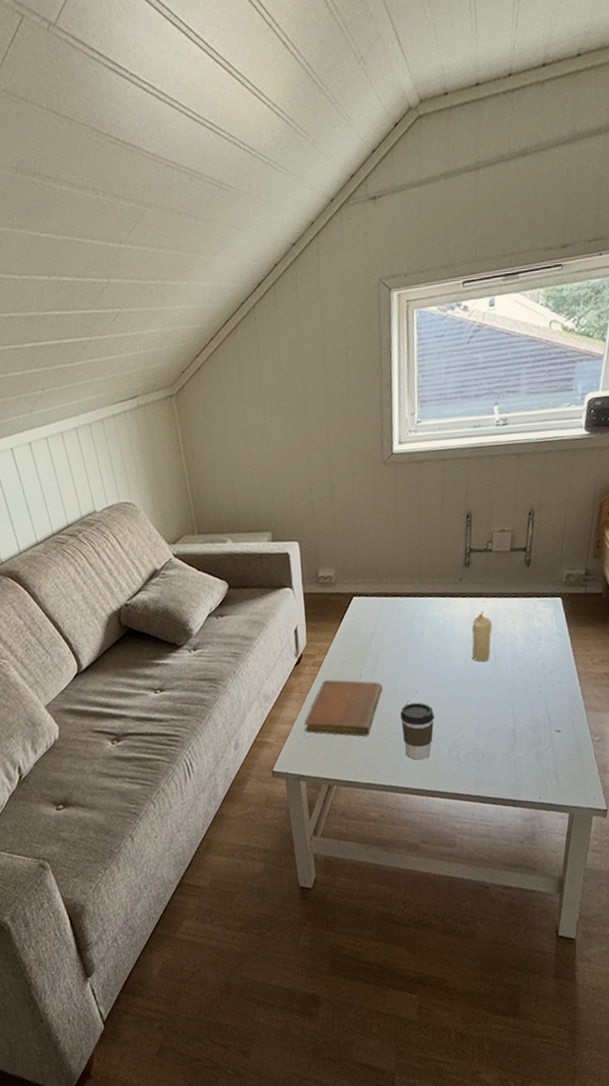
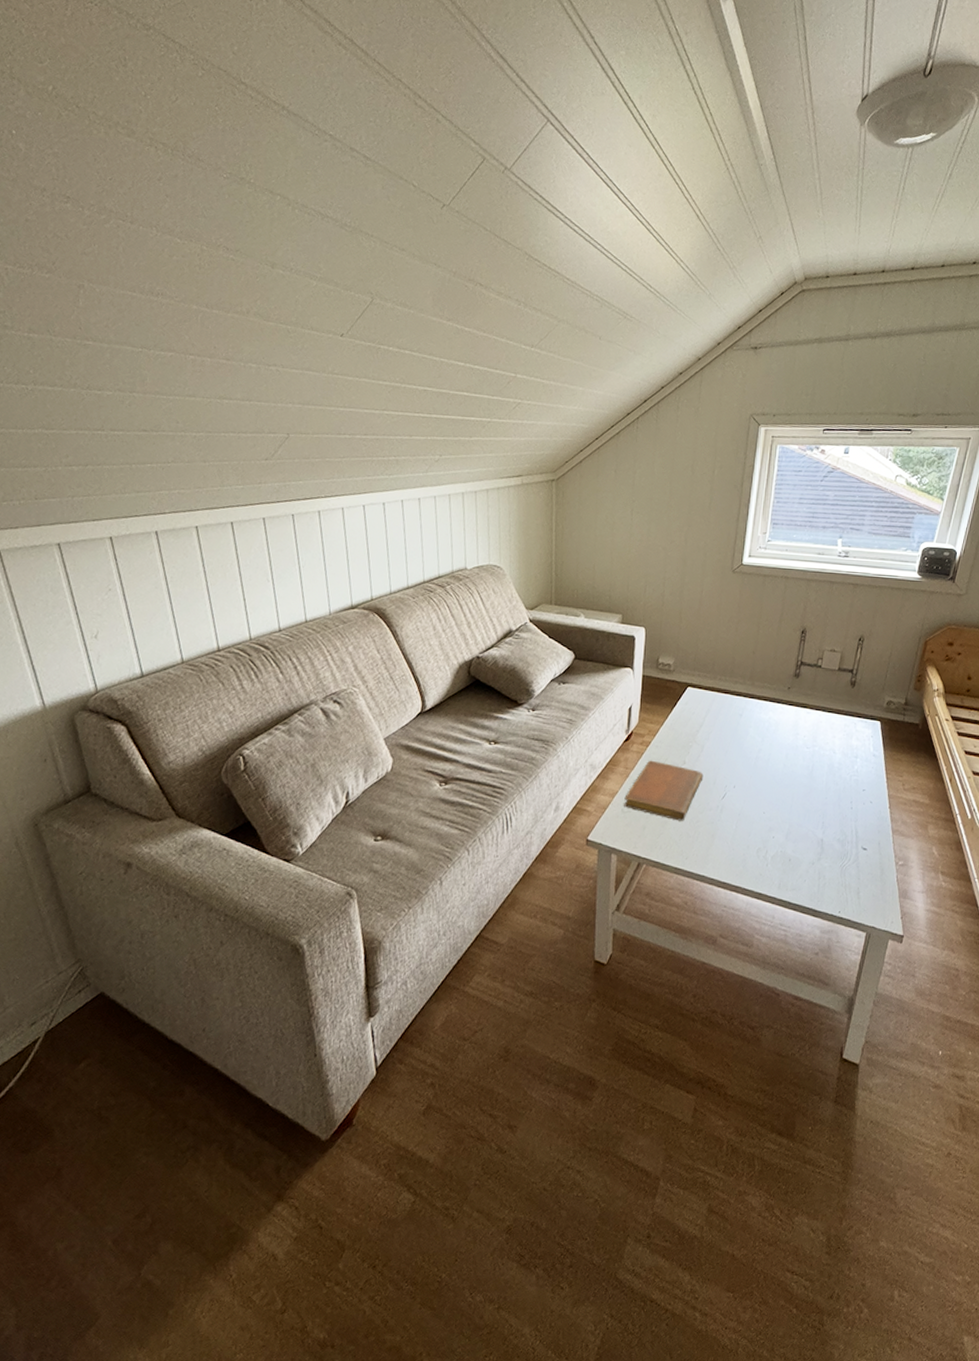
coffee cup: present [400,702,434,760] -> none [716,796,748,854]
candle: present [471,612,492,662] -> none [791,722,813,769]

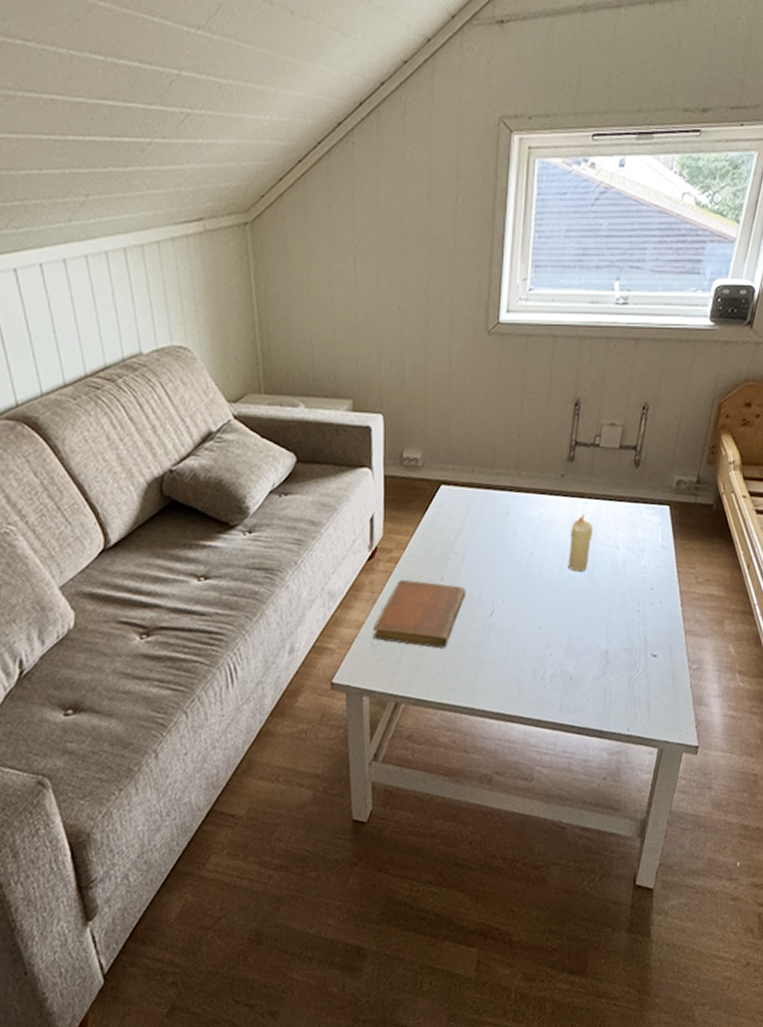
candle: none [791,722,813,769] -> present [568,515,593,571]

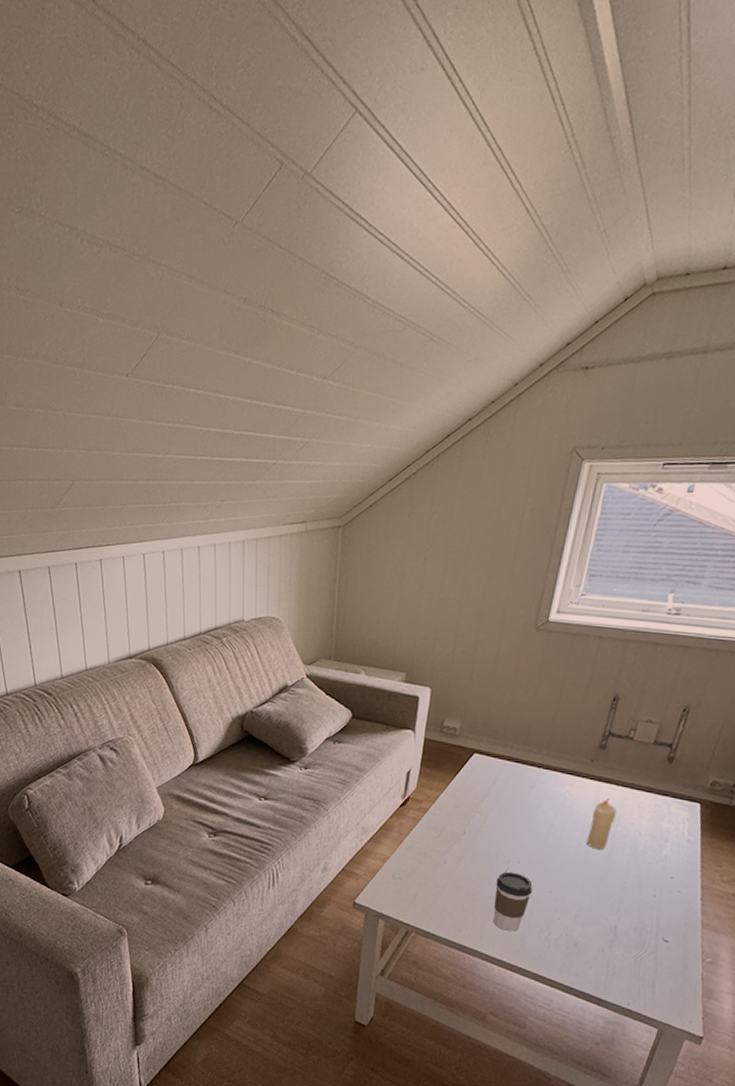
notebook: present [373,579,466,649] -> none [395,827,485,893]
coffee cup: none [483,613,521,680] -> present [493,871,533,932]

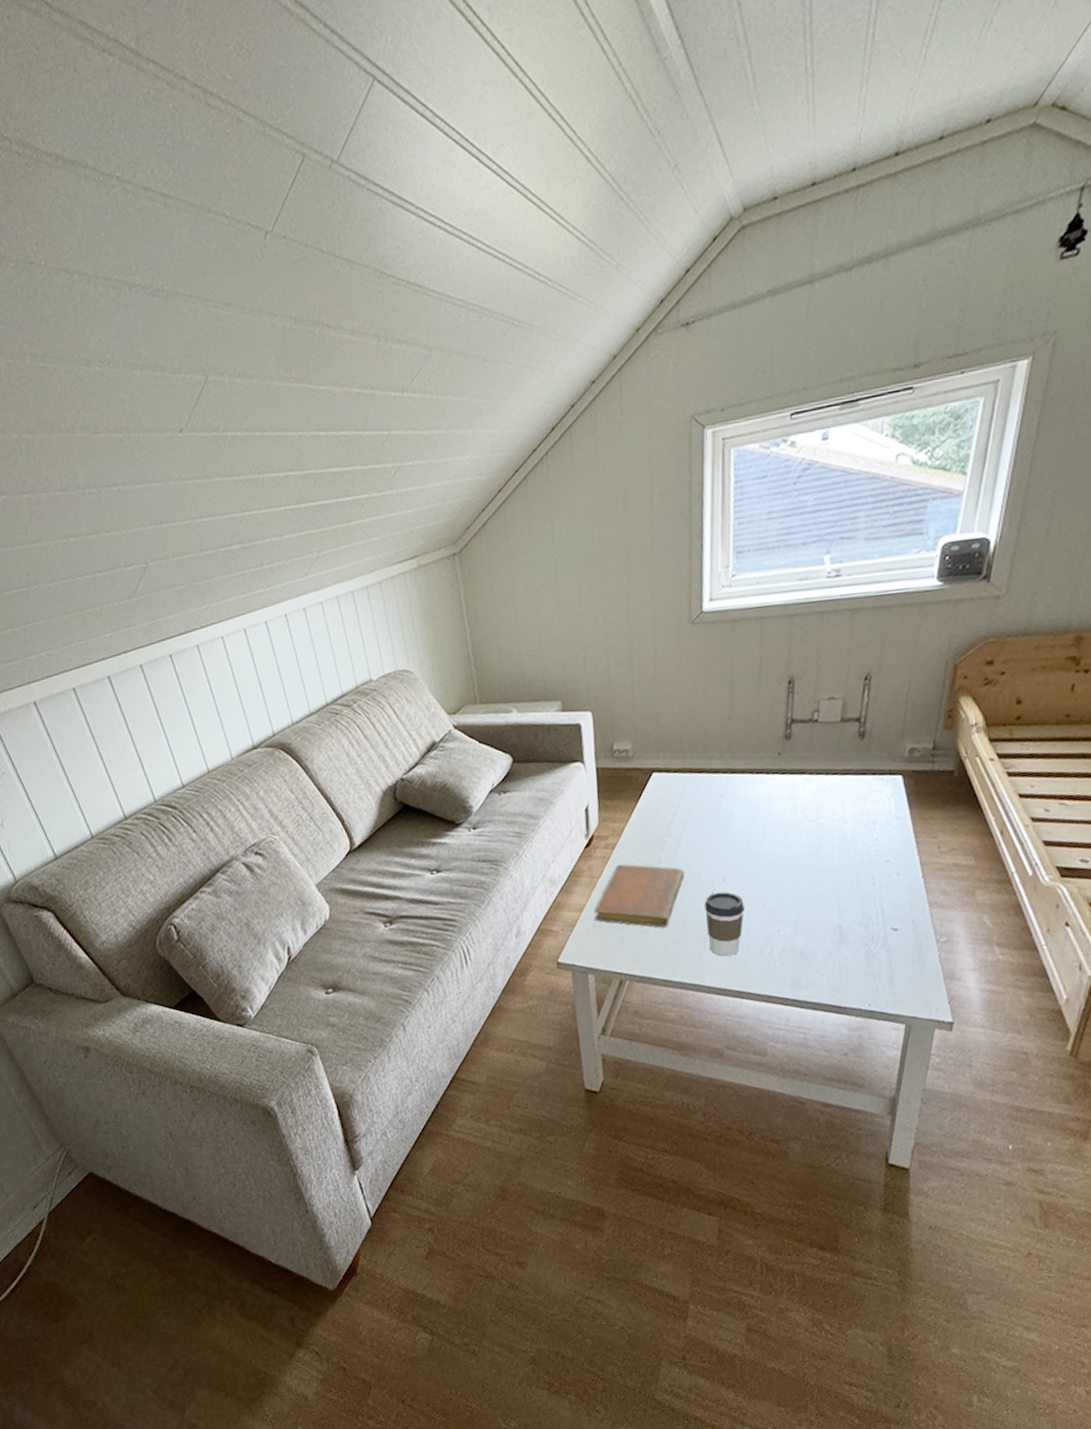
notebook: none [395,827,485,893] -> present [594,864,685,928]
candle: present [586,798,617,849] -> none [791,791,817,848]

